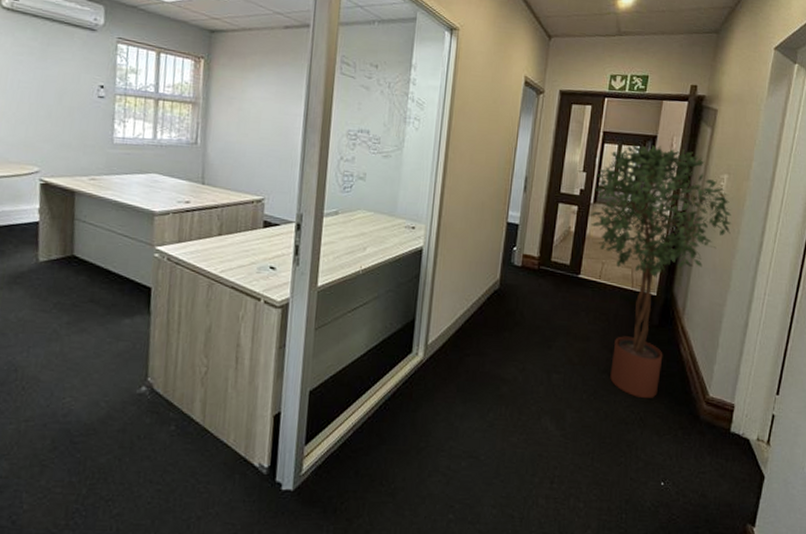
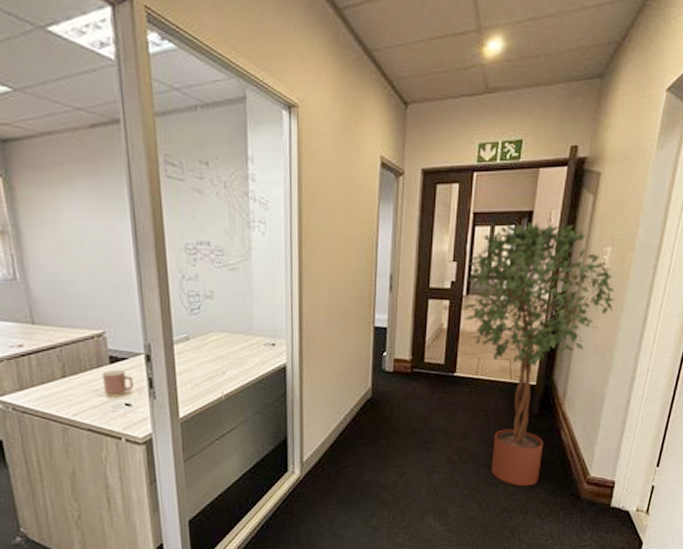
mug: none [253,233,282,260] -> present [102,369,134,397]

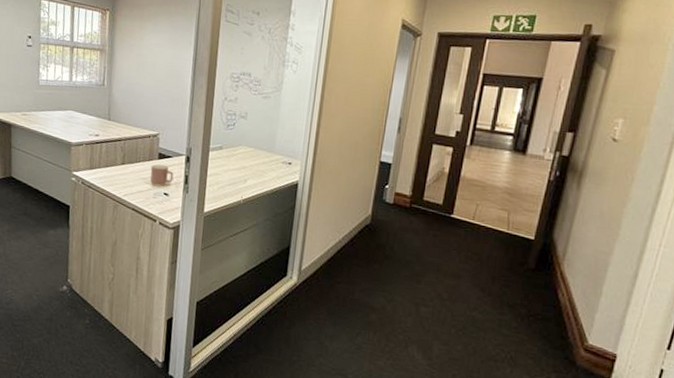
potted tree: present [462,222,615,487] -> none [465,87,625,340]

